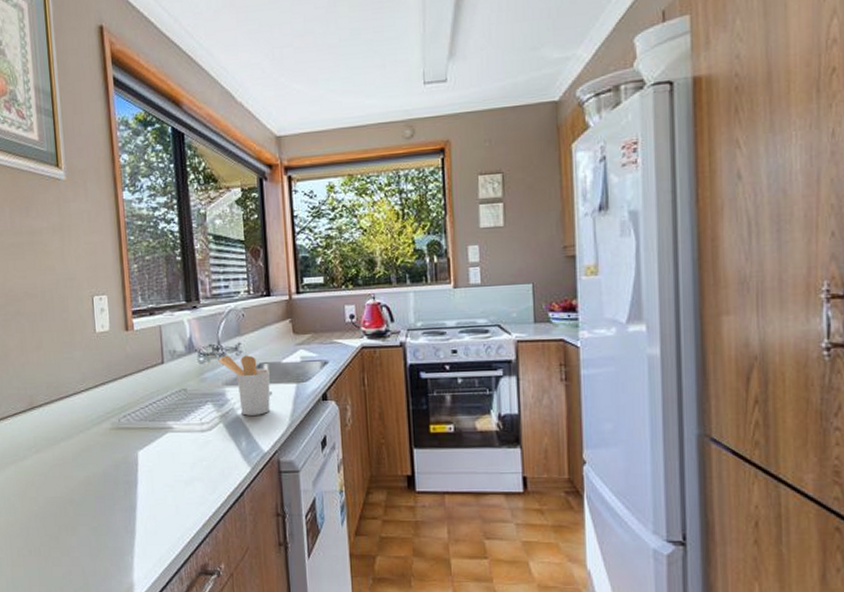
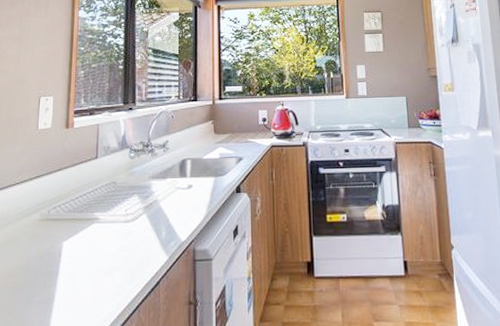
utensil holder: present [218,355,271,416] -> none [147,151,192,207]

